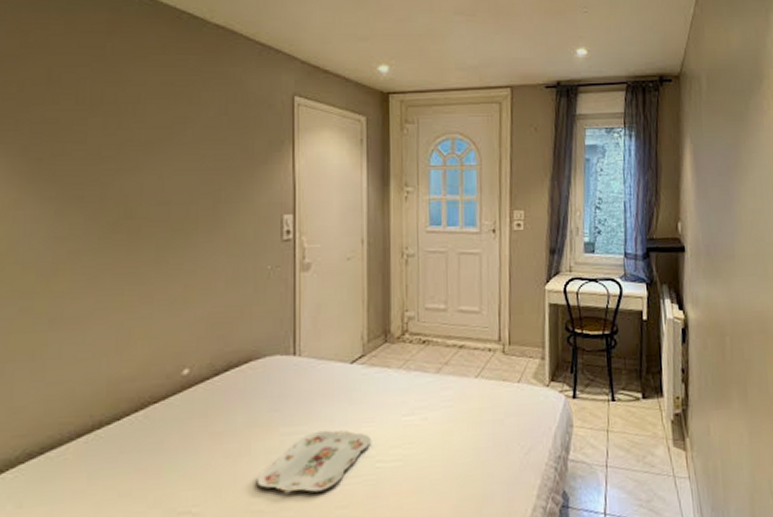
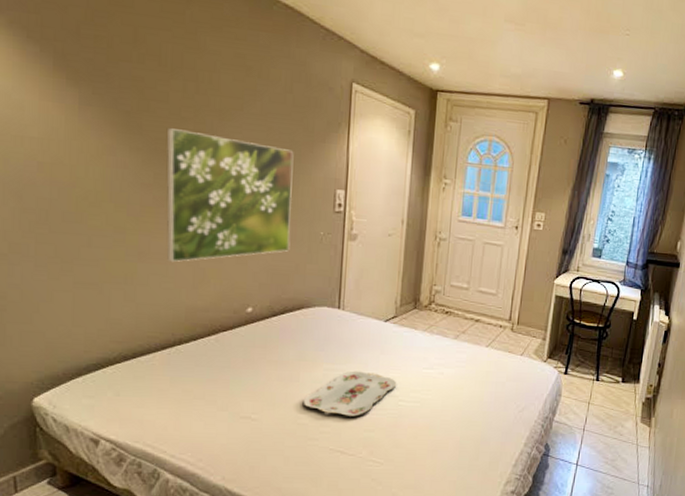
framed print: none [84,170,232,327] -> present [166,128,294,263]

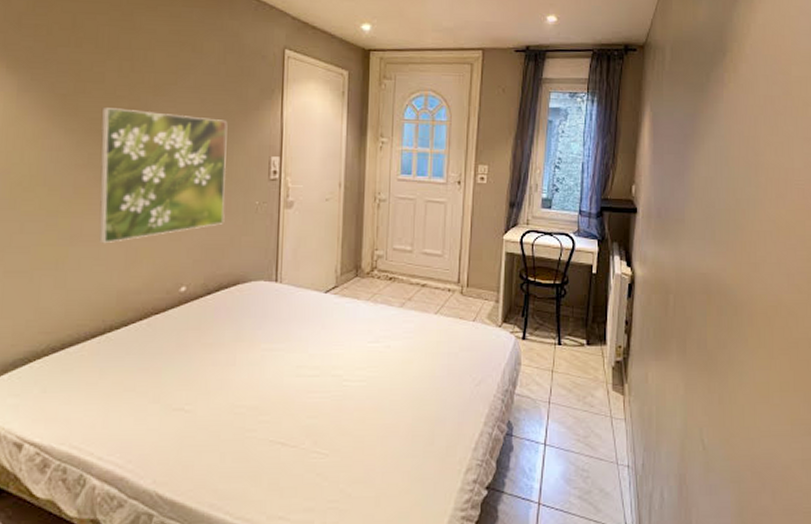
serving tray: present [303,370,397,417] -> none [239,349,341,402]

